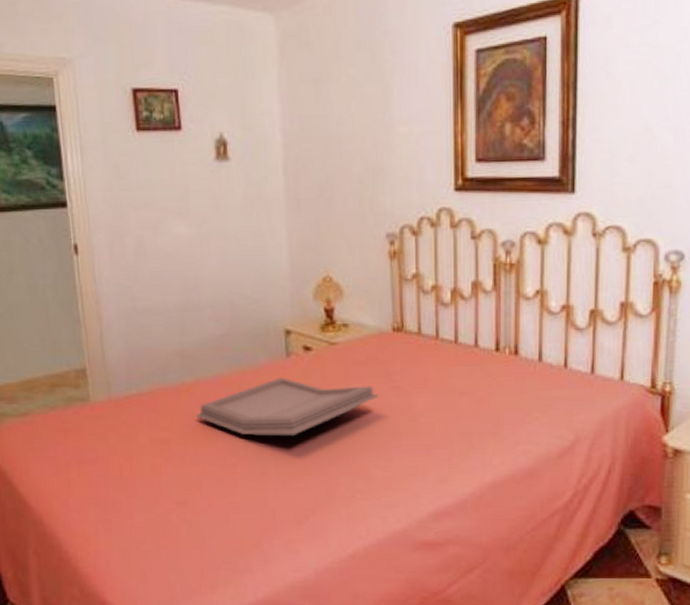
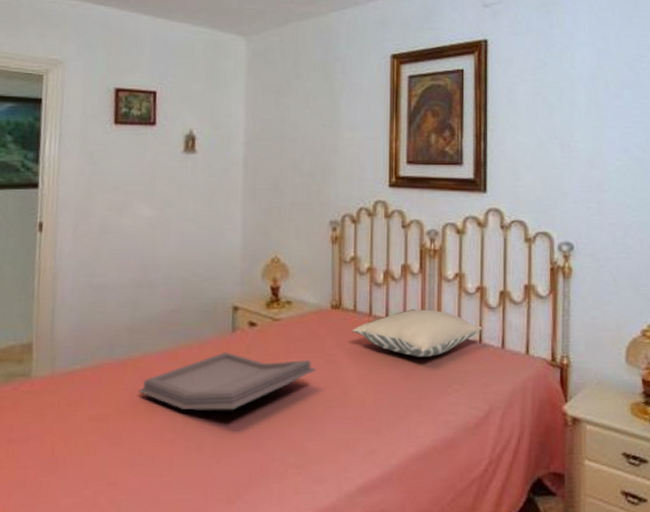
pillow: none [417,331,568,383] -> present [352,309,482,357]

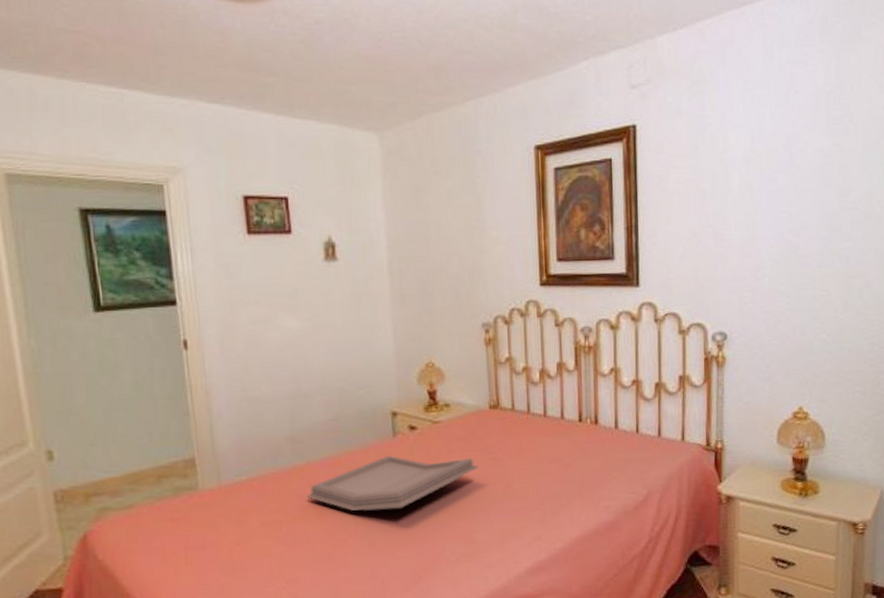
pillow: present [352,309,482,357] -> none [512,404,639,450]

